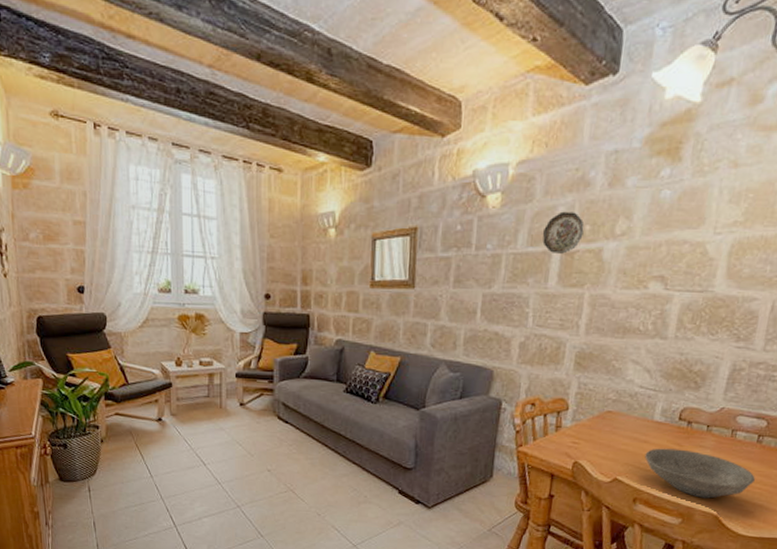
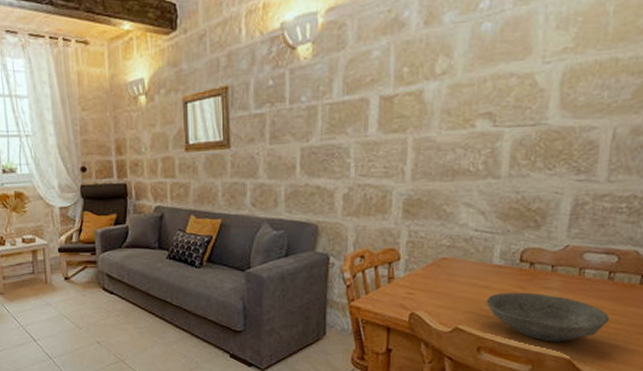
decorative plate: present [542,211,585,254] -> none [358,55,402,100]

